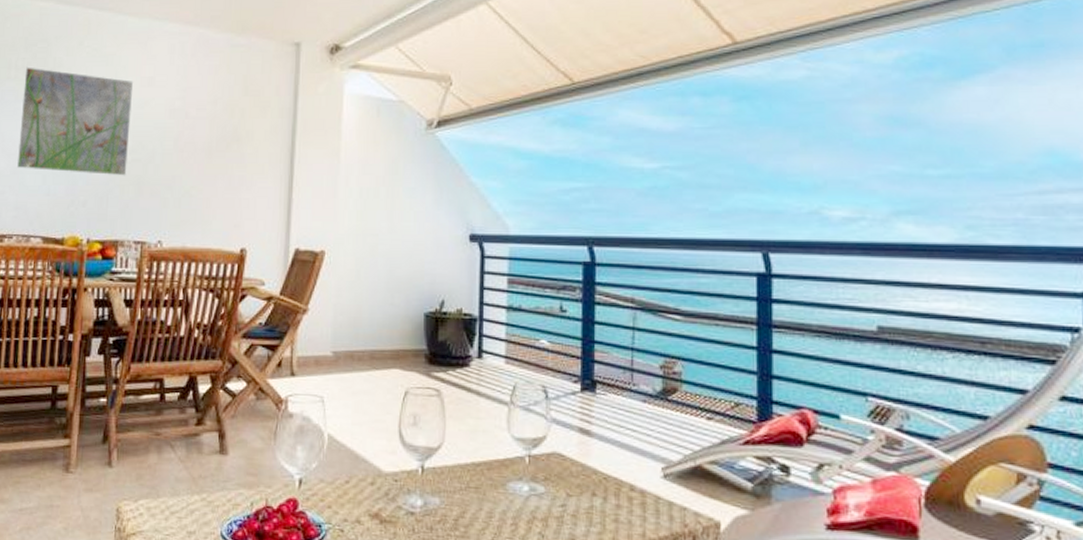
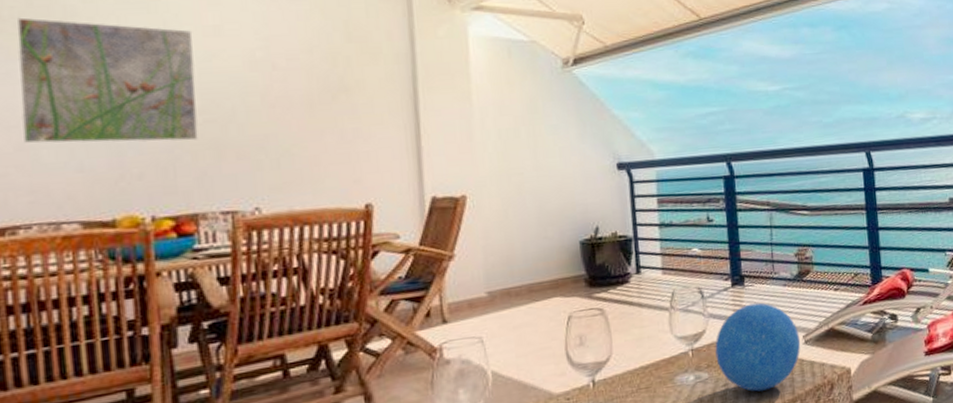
decorative ball: none [555,416,658,524] -> present [715,302,801,392]

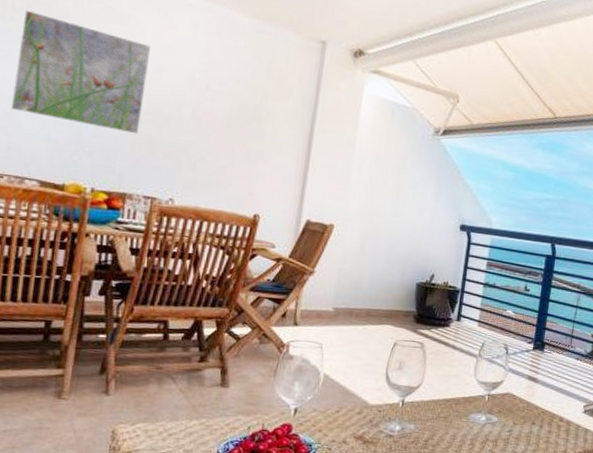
decorative ball: present [715,302,801,392] -> none [507,368,581,444]

